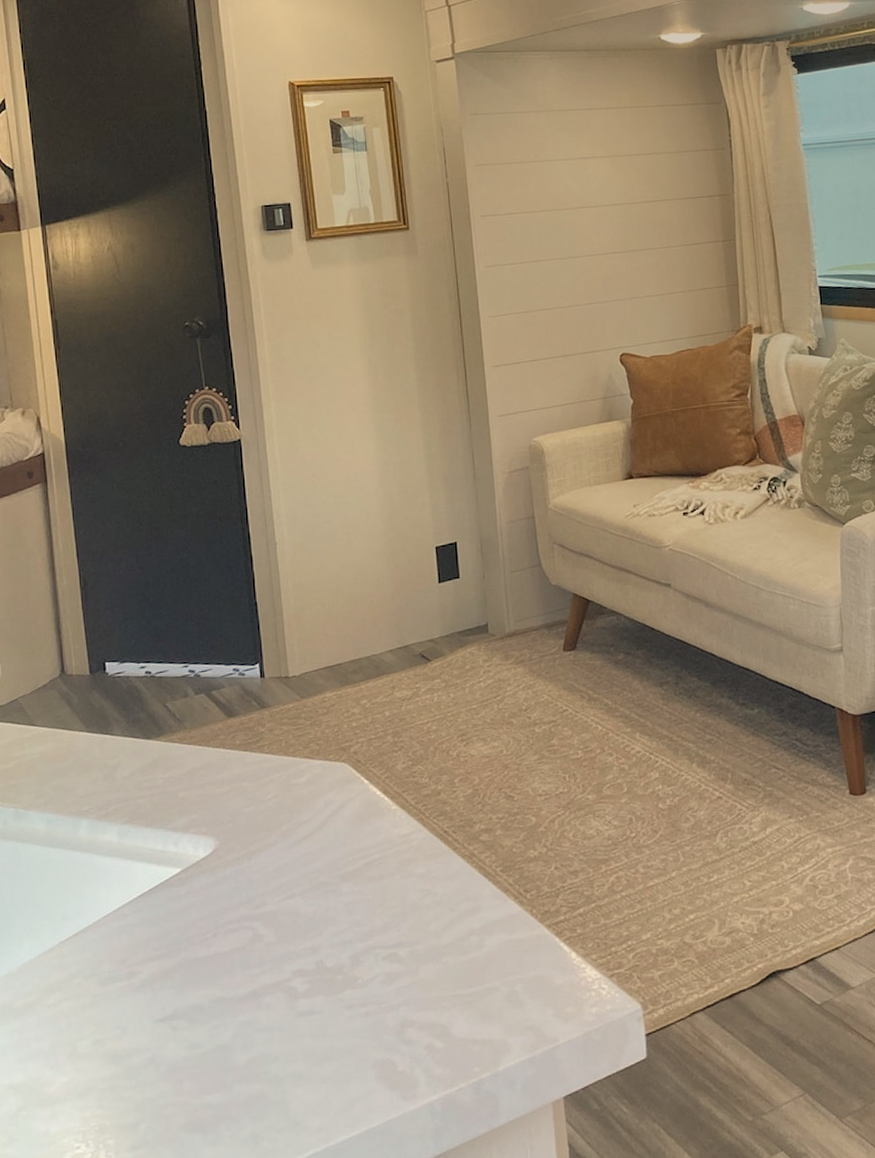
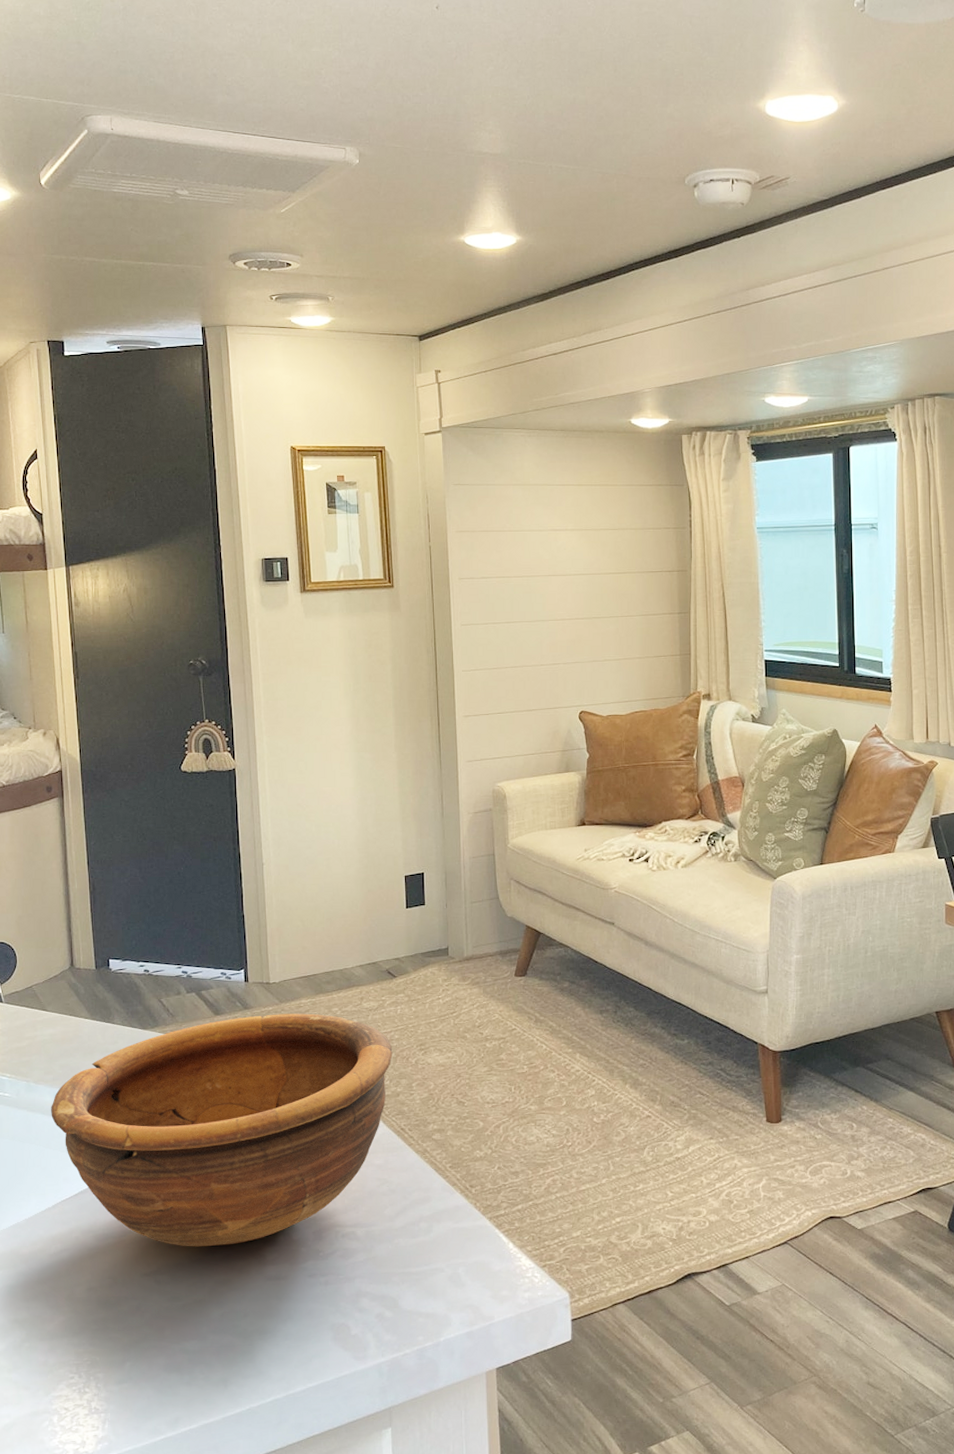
bowl: none [44,708,431,985] -> present [51,1013,393,1247]

